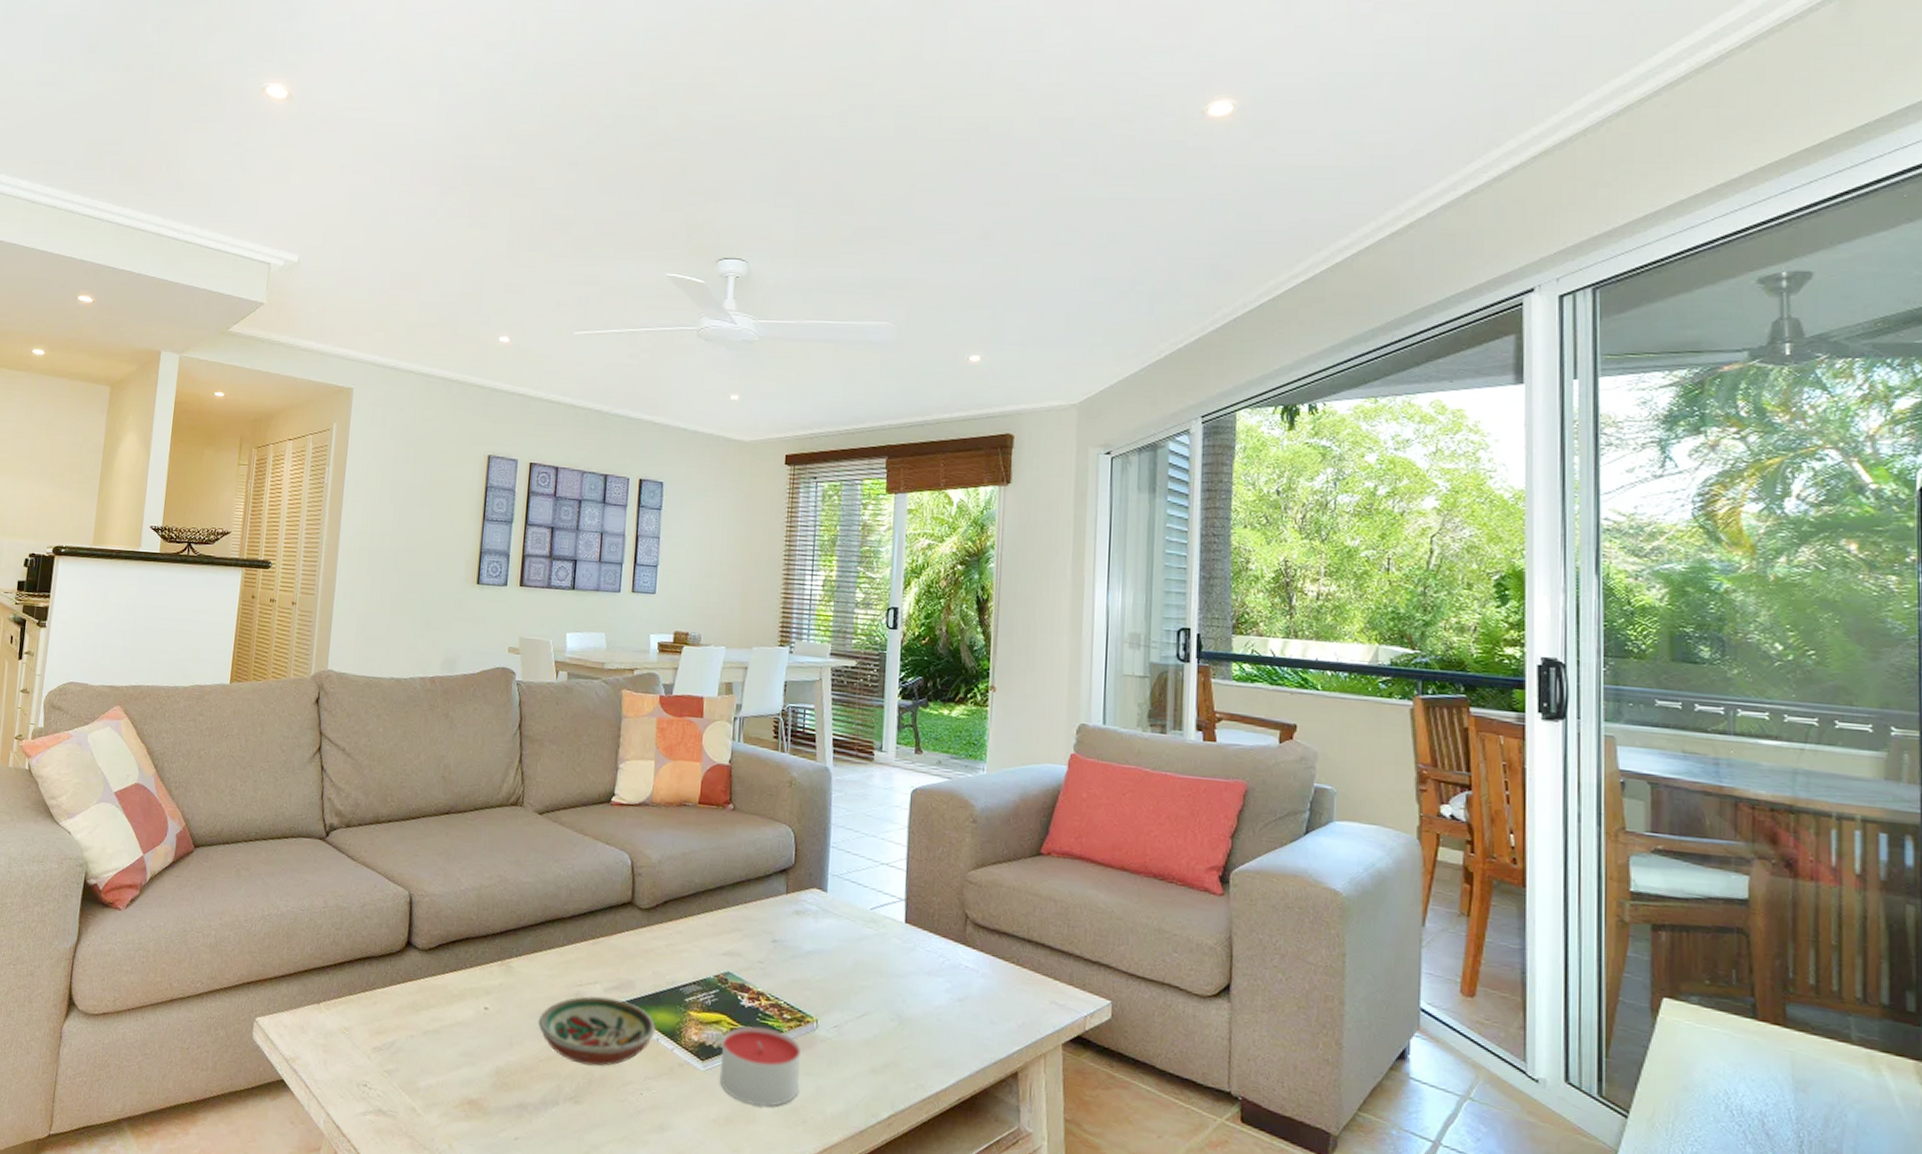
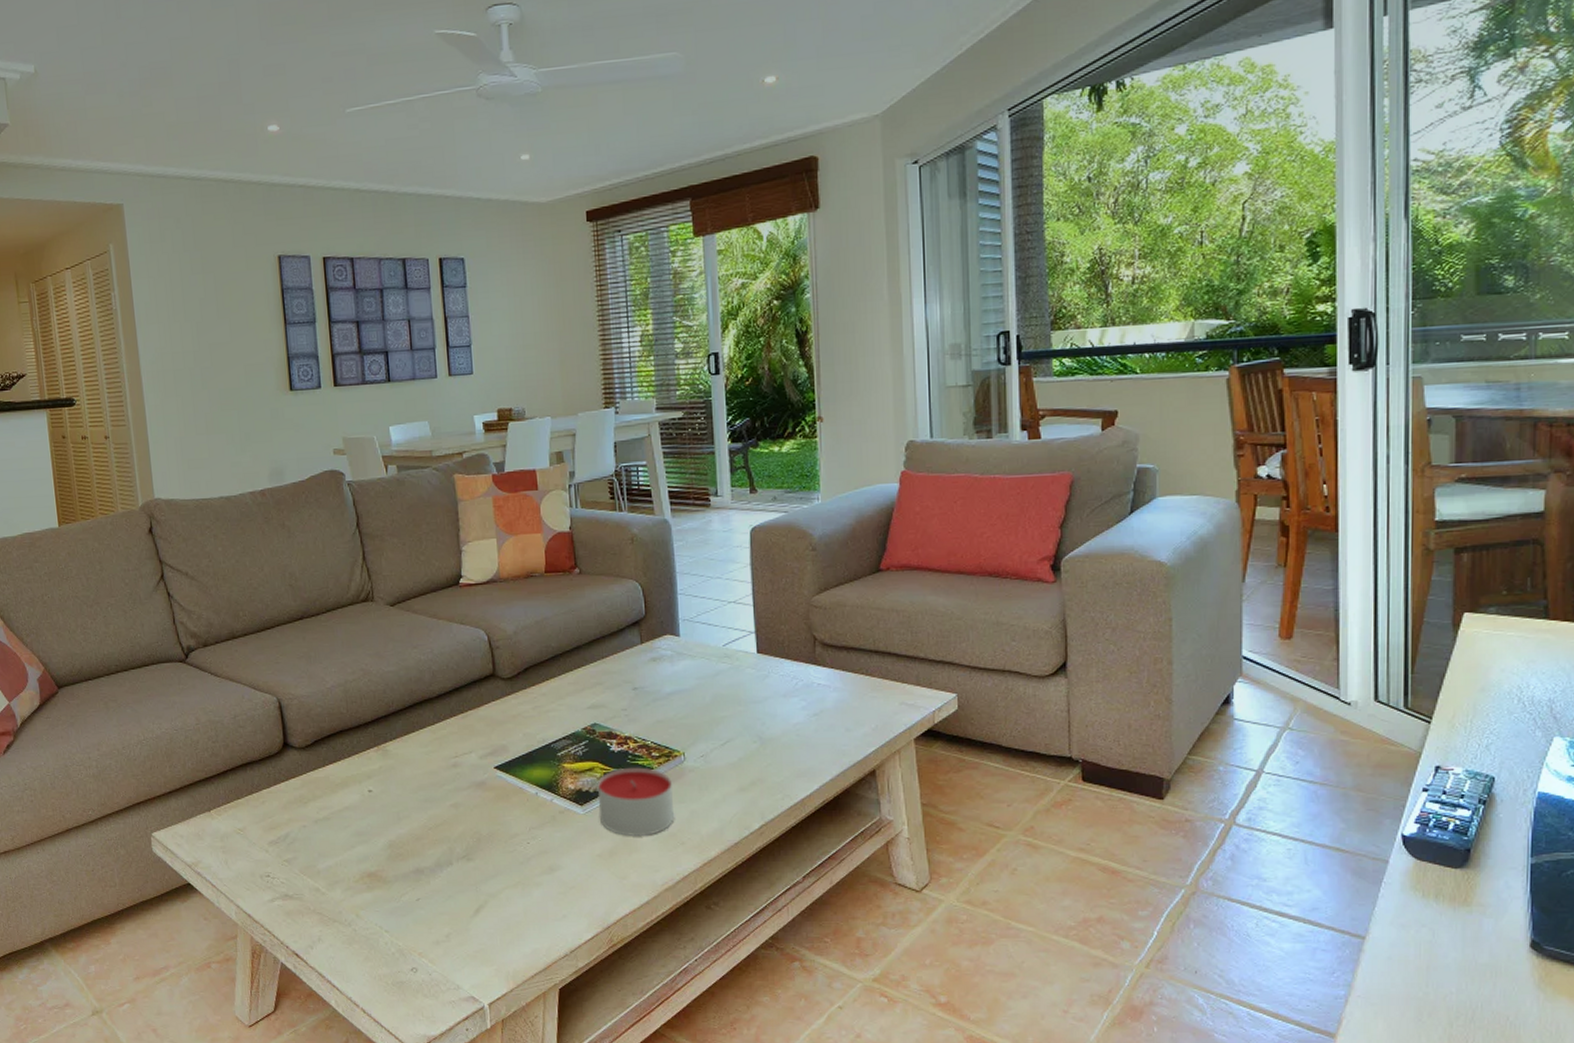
decorative bowl: present [537,995,655,1066] -> none [421,763,533,826]

